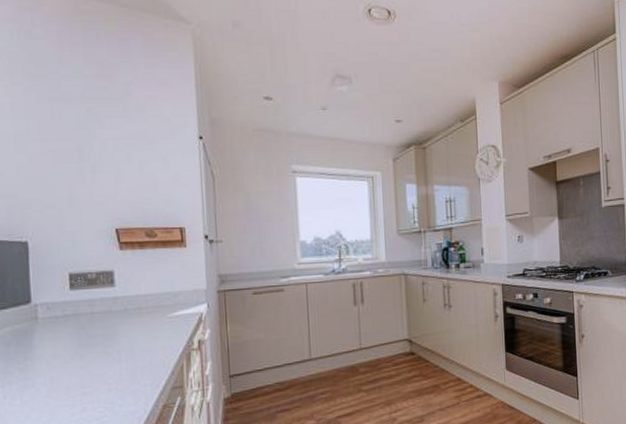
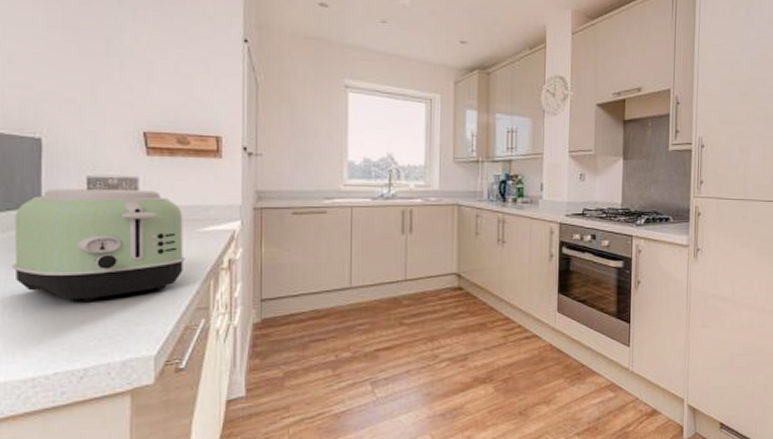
toaster: none [9,281,161,387] -> present [12,188,186,301]

